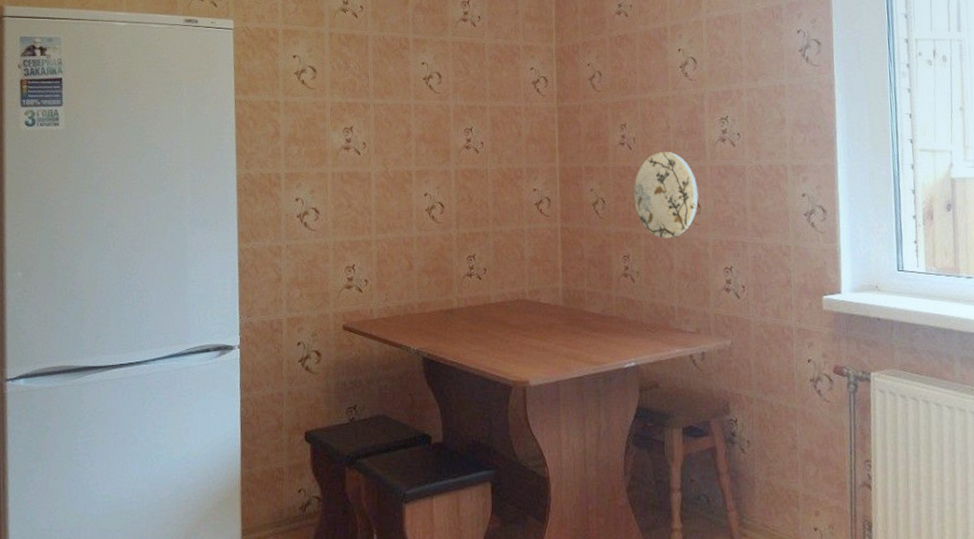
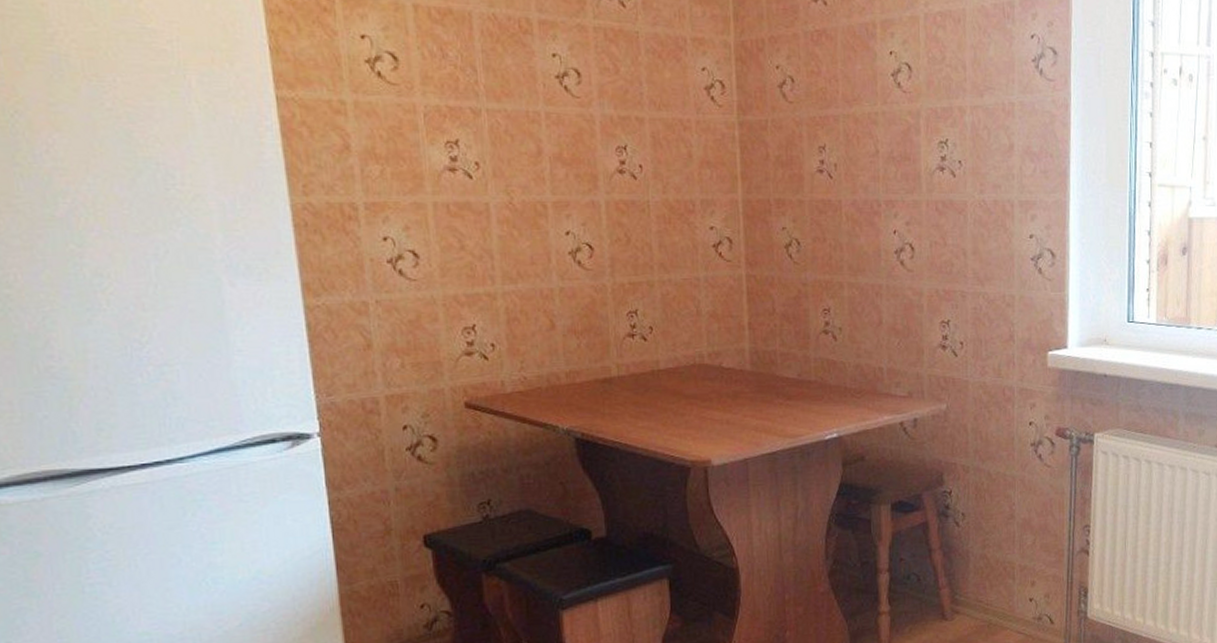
decorative plate: present [634,152,699,239] -> none [835,182,912,288]

